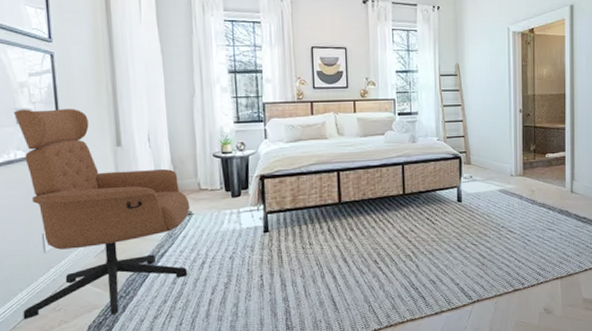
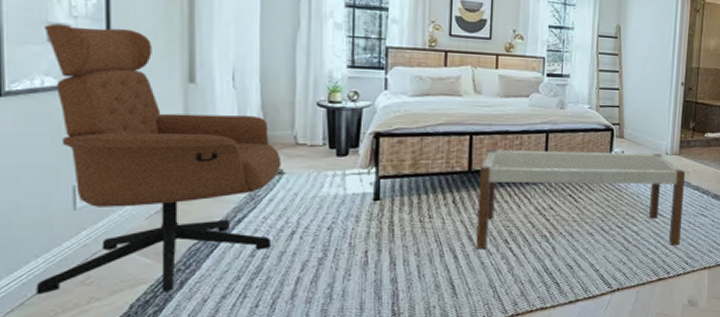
bench: none [348,176,531,270] -> present [476,150,685,249]

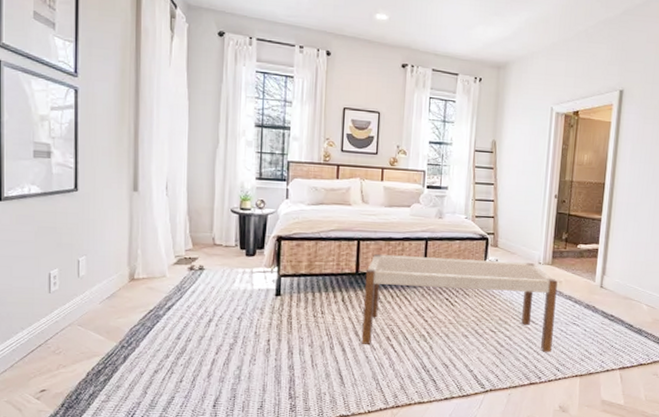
armchair: present [36,23,282,295] -> none [22,143,203,364]

